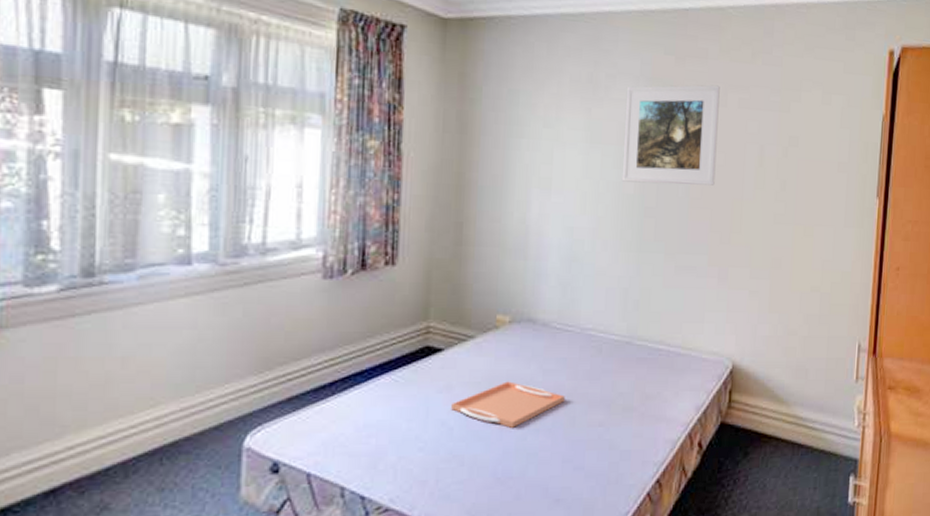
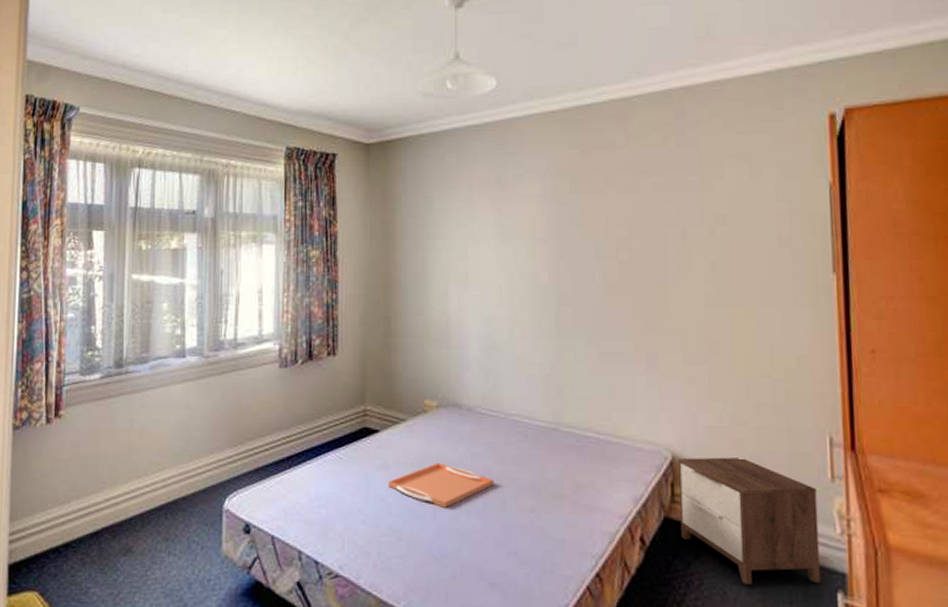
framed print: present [621,85,720,186] -> none [534,172,634,272]
nightstand: none [734,364,844,477] -> present [679,457,821,585]

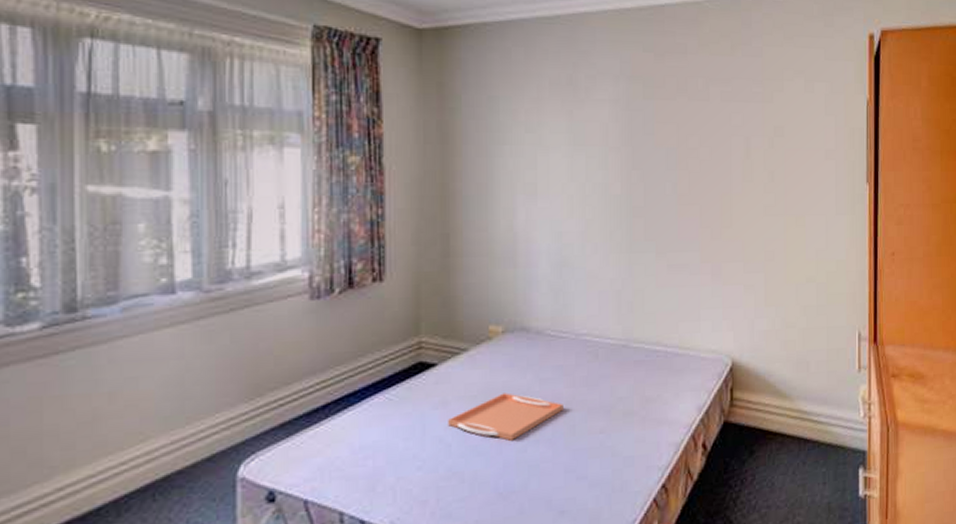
nightstand: present [679,457,821,585] -> none [737,358,848,473]

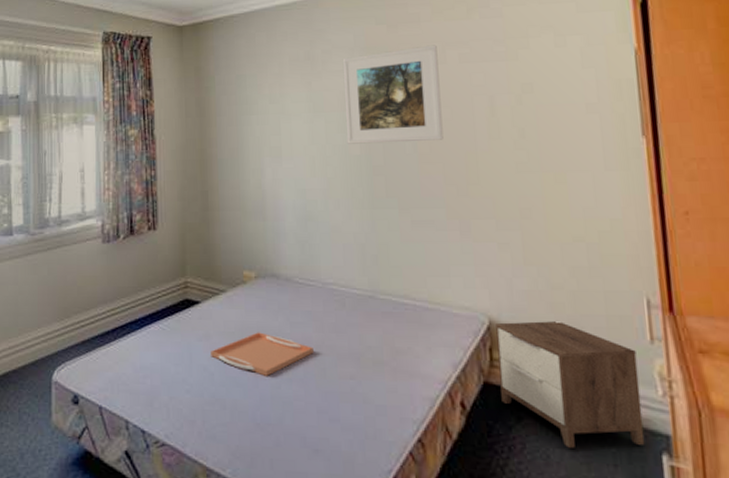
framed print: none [607,79,702,182] -> present [342,45,444,144]
nightstand: none [737,358,848,473] -> present [496,321,645,448]

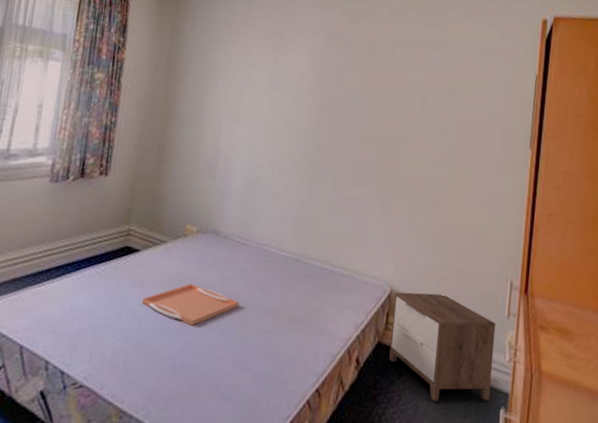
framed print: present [342,45,444,144] -> none [299,40,388,128]

